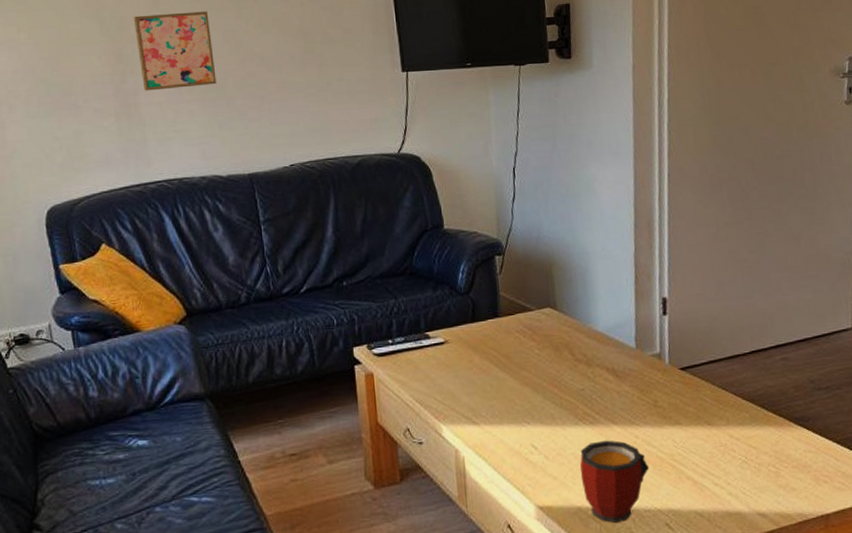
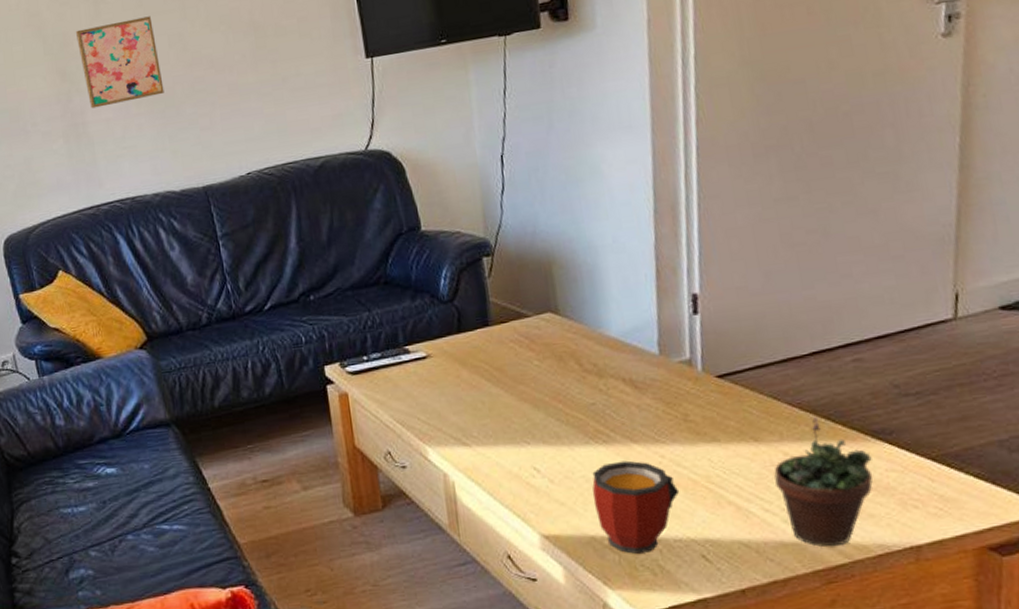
succulent plant: none [722,405,795,516] -> present [774,416,873,547]

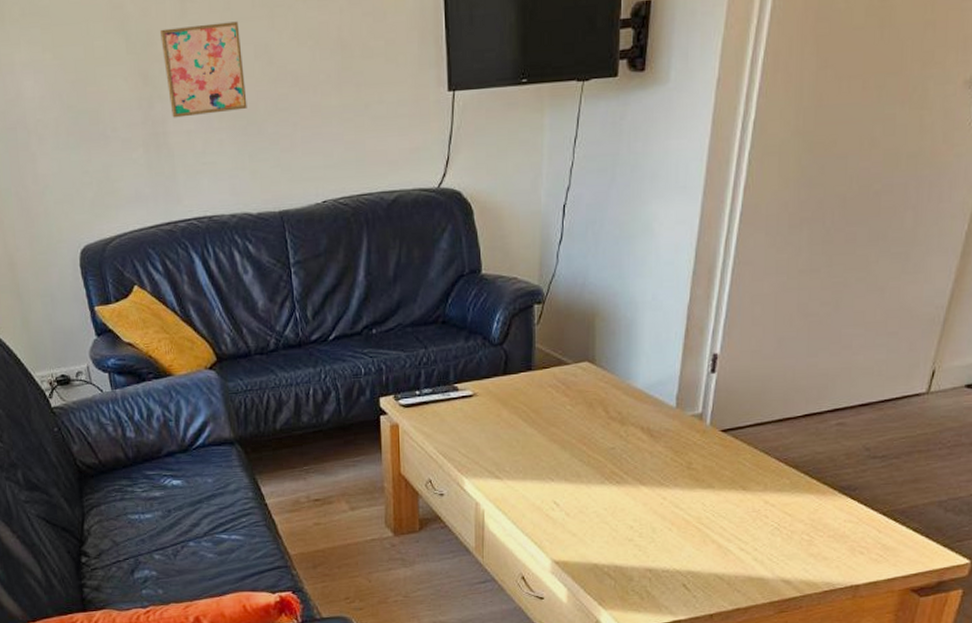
mug: present [592,460,680,554] -> none [600,500,674,580]
succulent plant: present [774,416,873,547] -> none [754,471,835,583]

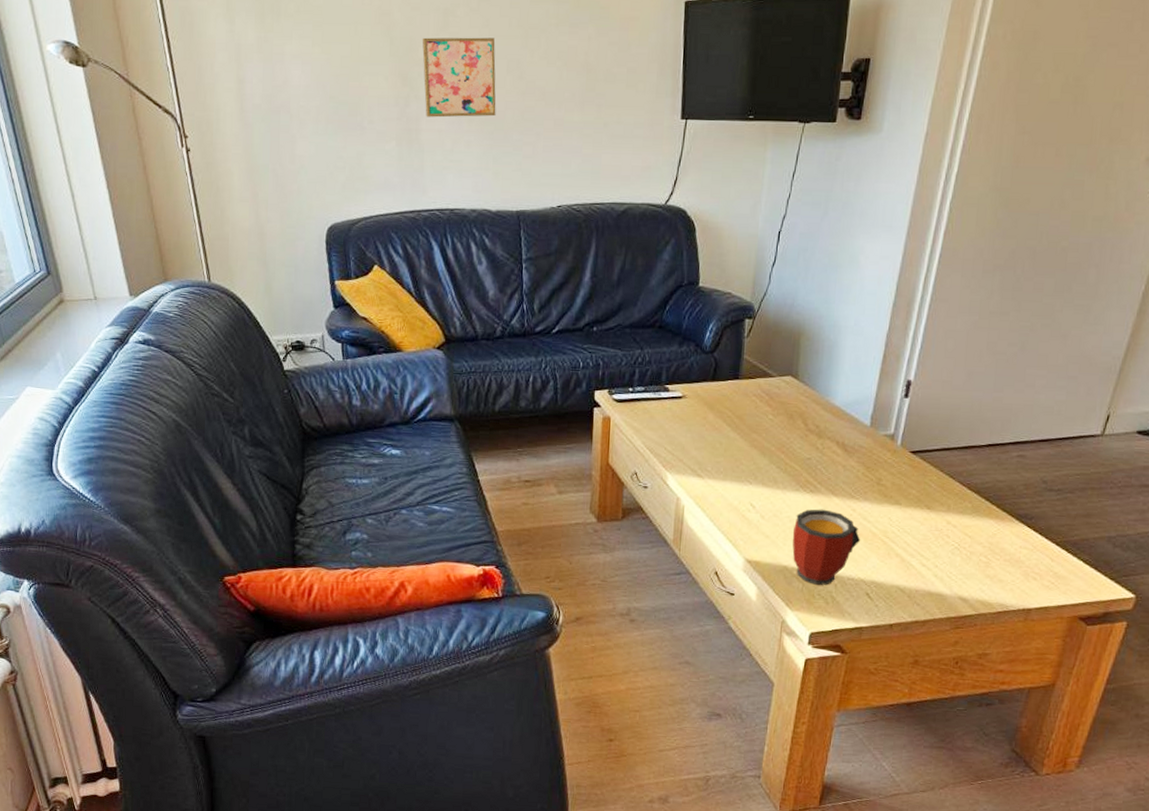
mug: none [600,500,674,580] -> present [792,509,861,585]

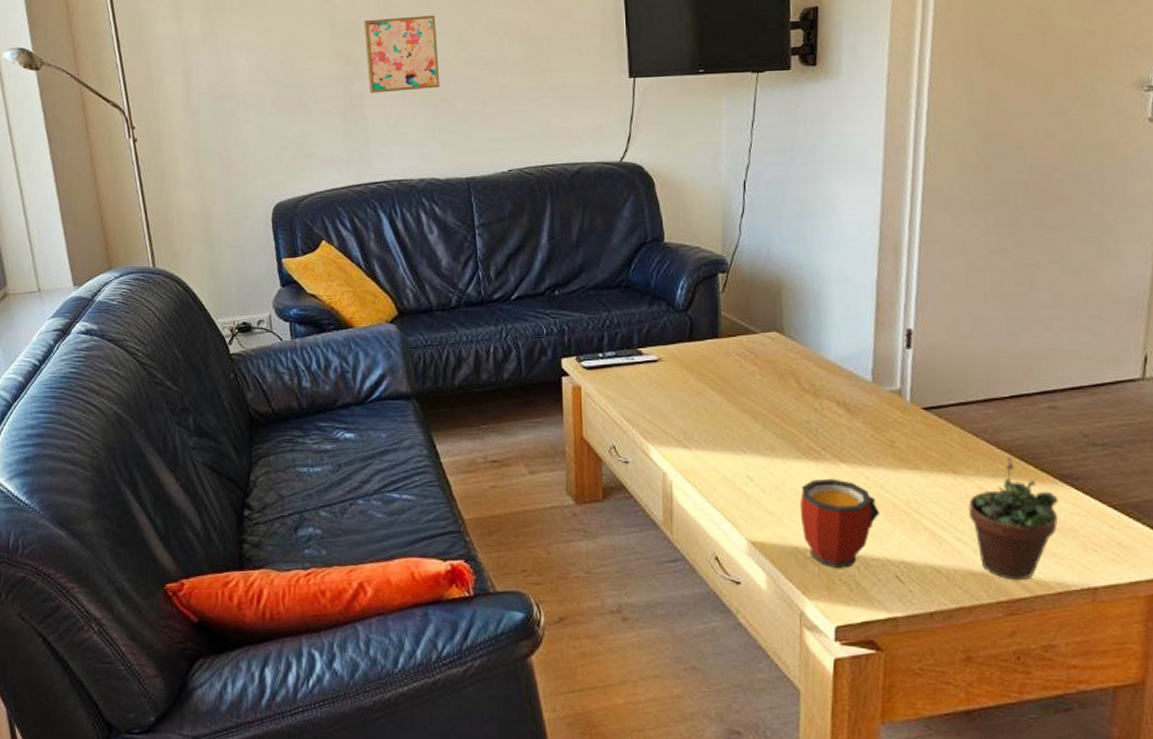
succulent plant: none [935,496,1012,601] -> present [968,455,1059,581]

